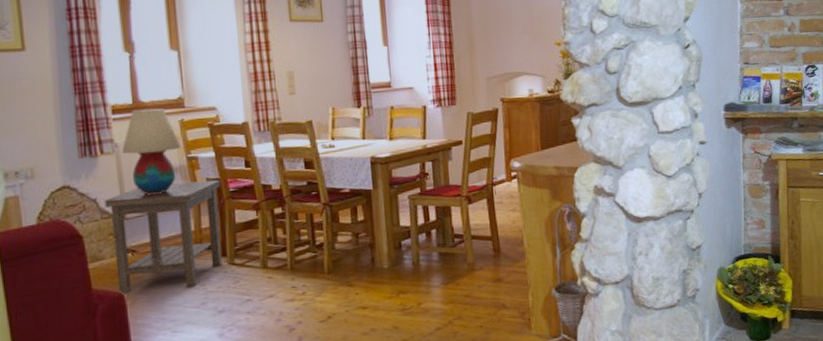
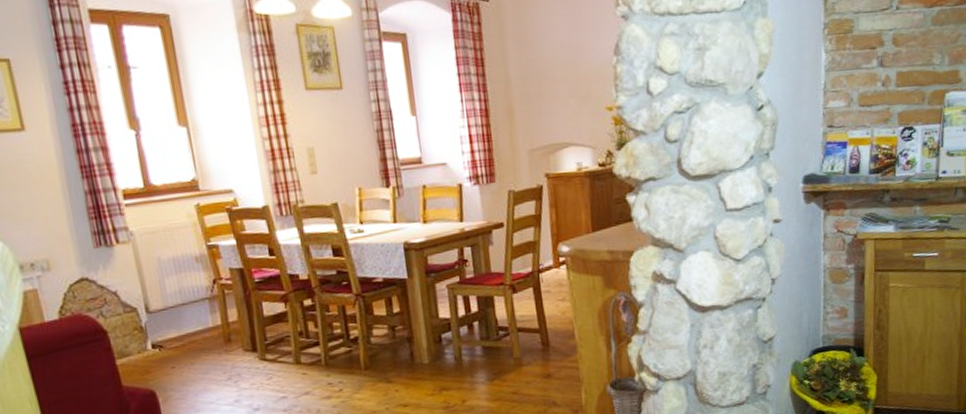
side table: present [104,179,222,294] -> none [125,269,253,391]
table lamp: present [121,108,182,195] -> none [137,192,200,287]

